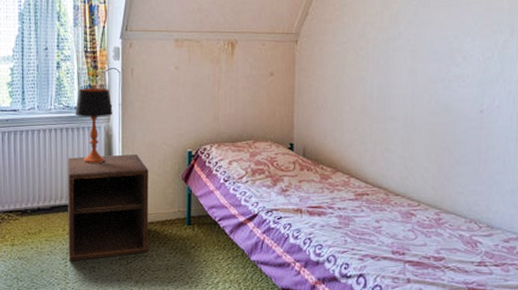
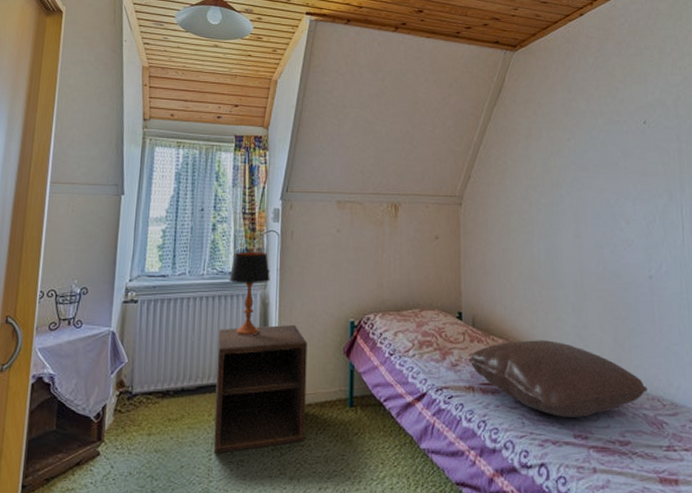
pillow: none [297,169,466,236] -> present [468,340,648,417]

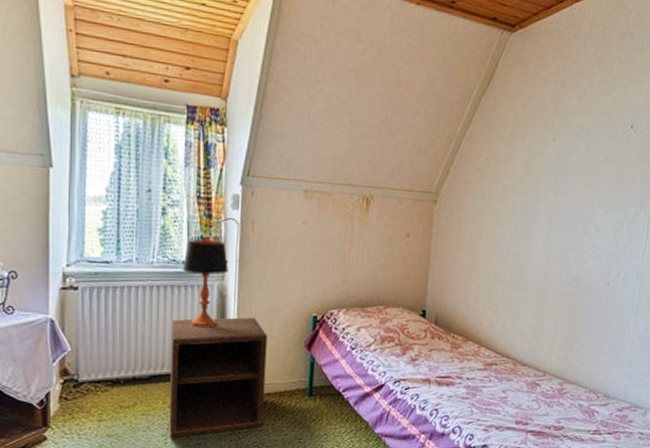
pillow: present [468,340,648,417] -> none [427,338,587,407]

